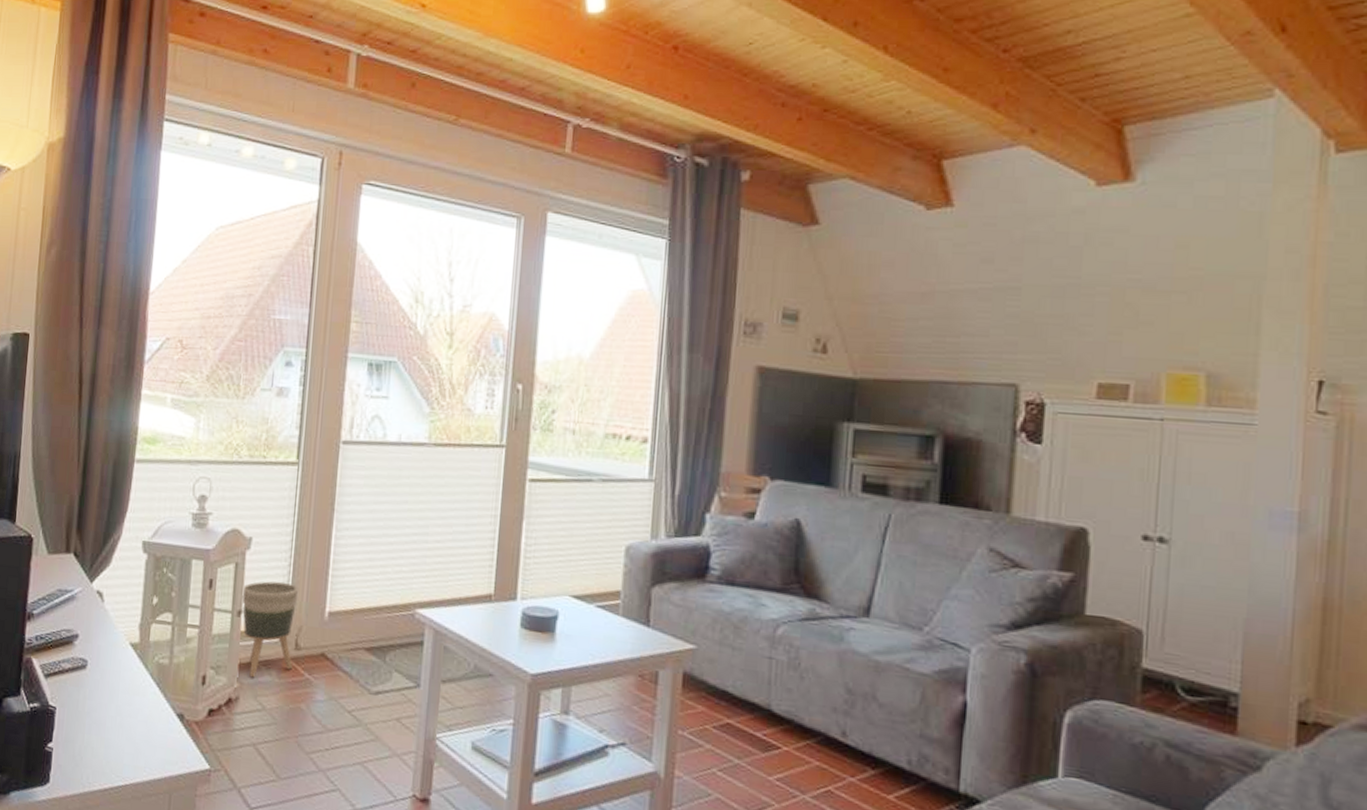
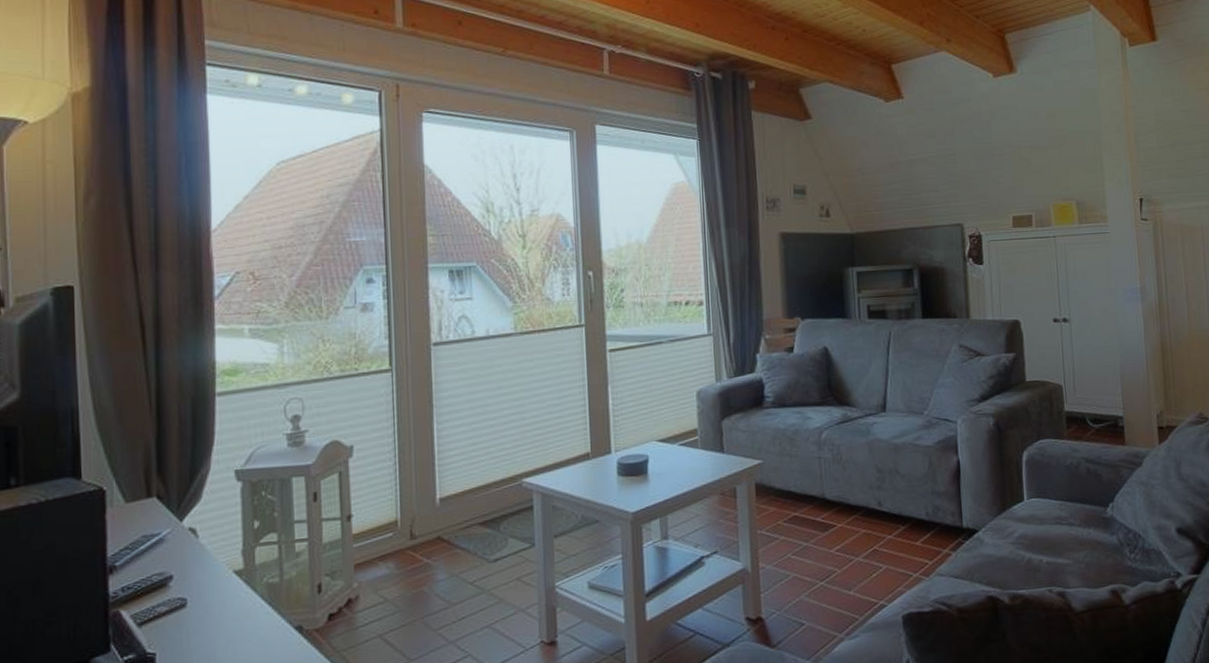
planter: present [242,581,299,678] -> none [350,480,410,575]

